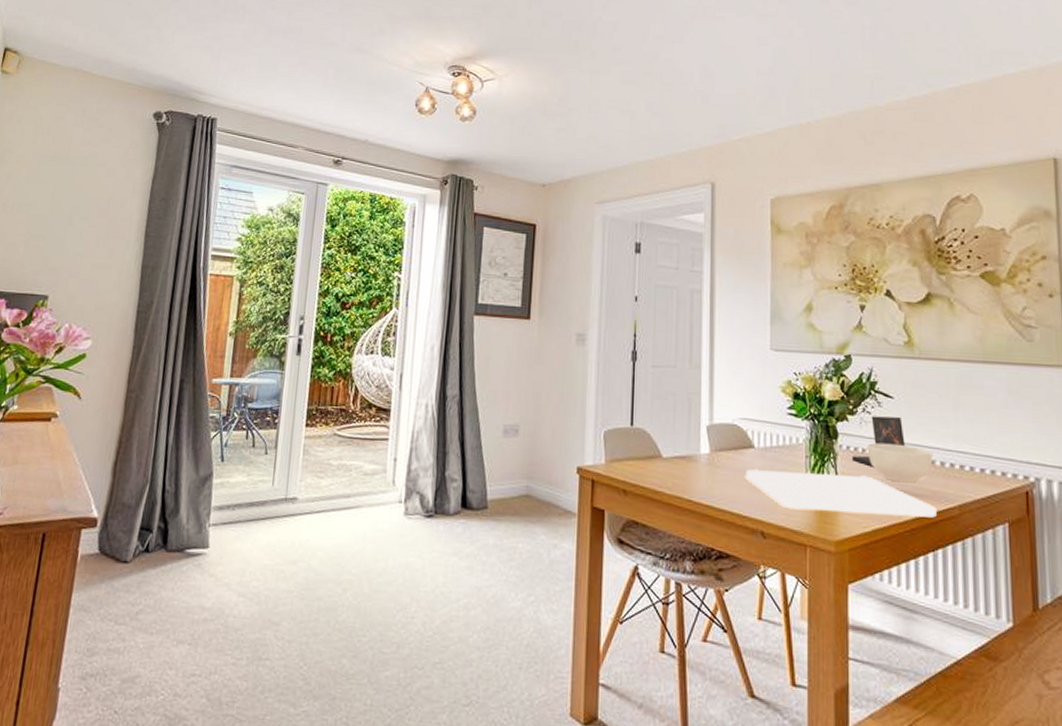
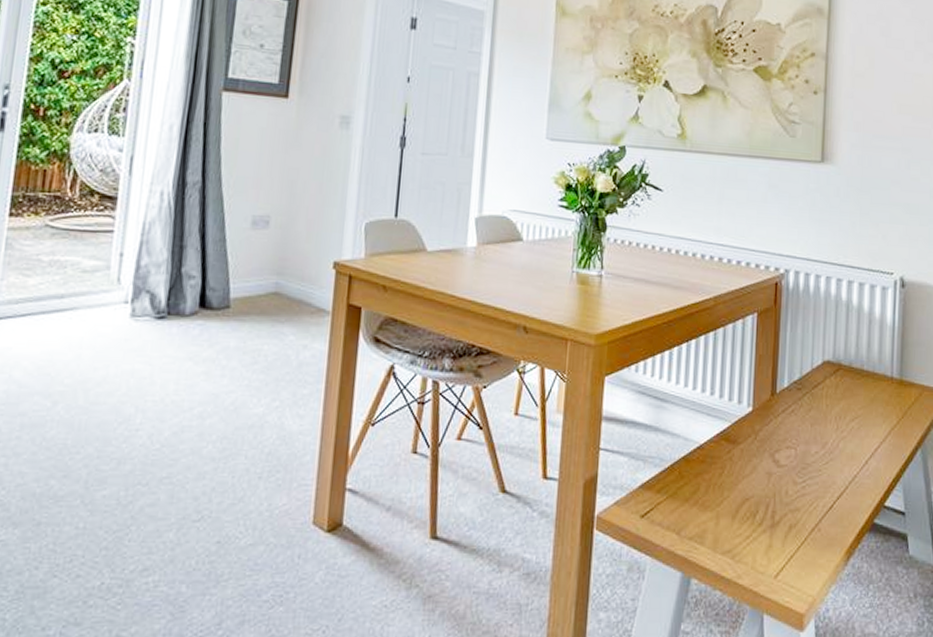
placemat: present [746,468,936,518] -> none [512,262,693,309]
photo frame: present [851,416,905,467] -> none [618,208,670,260]
bowl: present [867,442,933,483] -> none [633,235,695,276]

